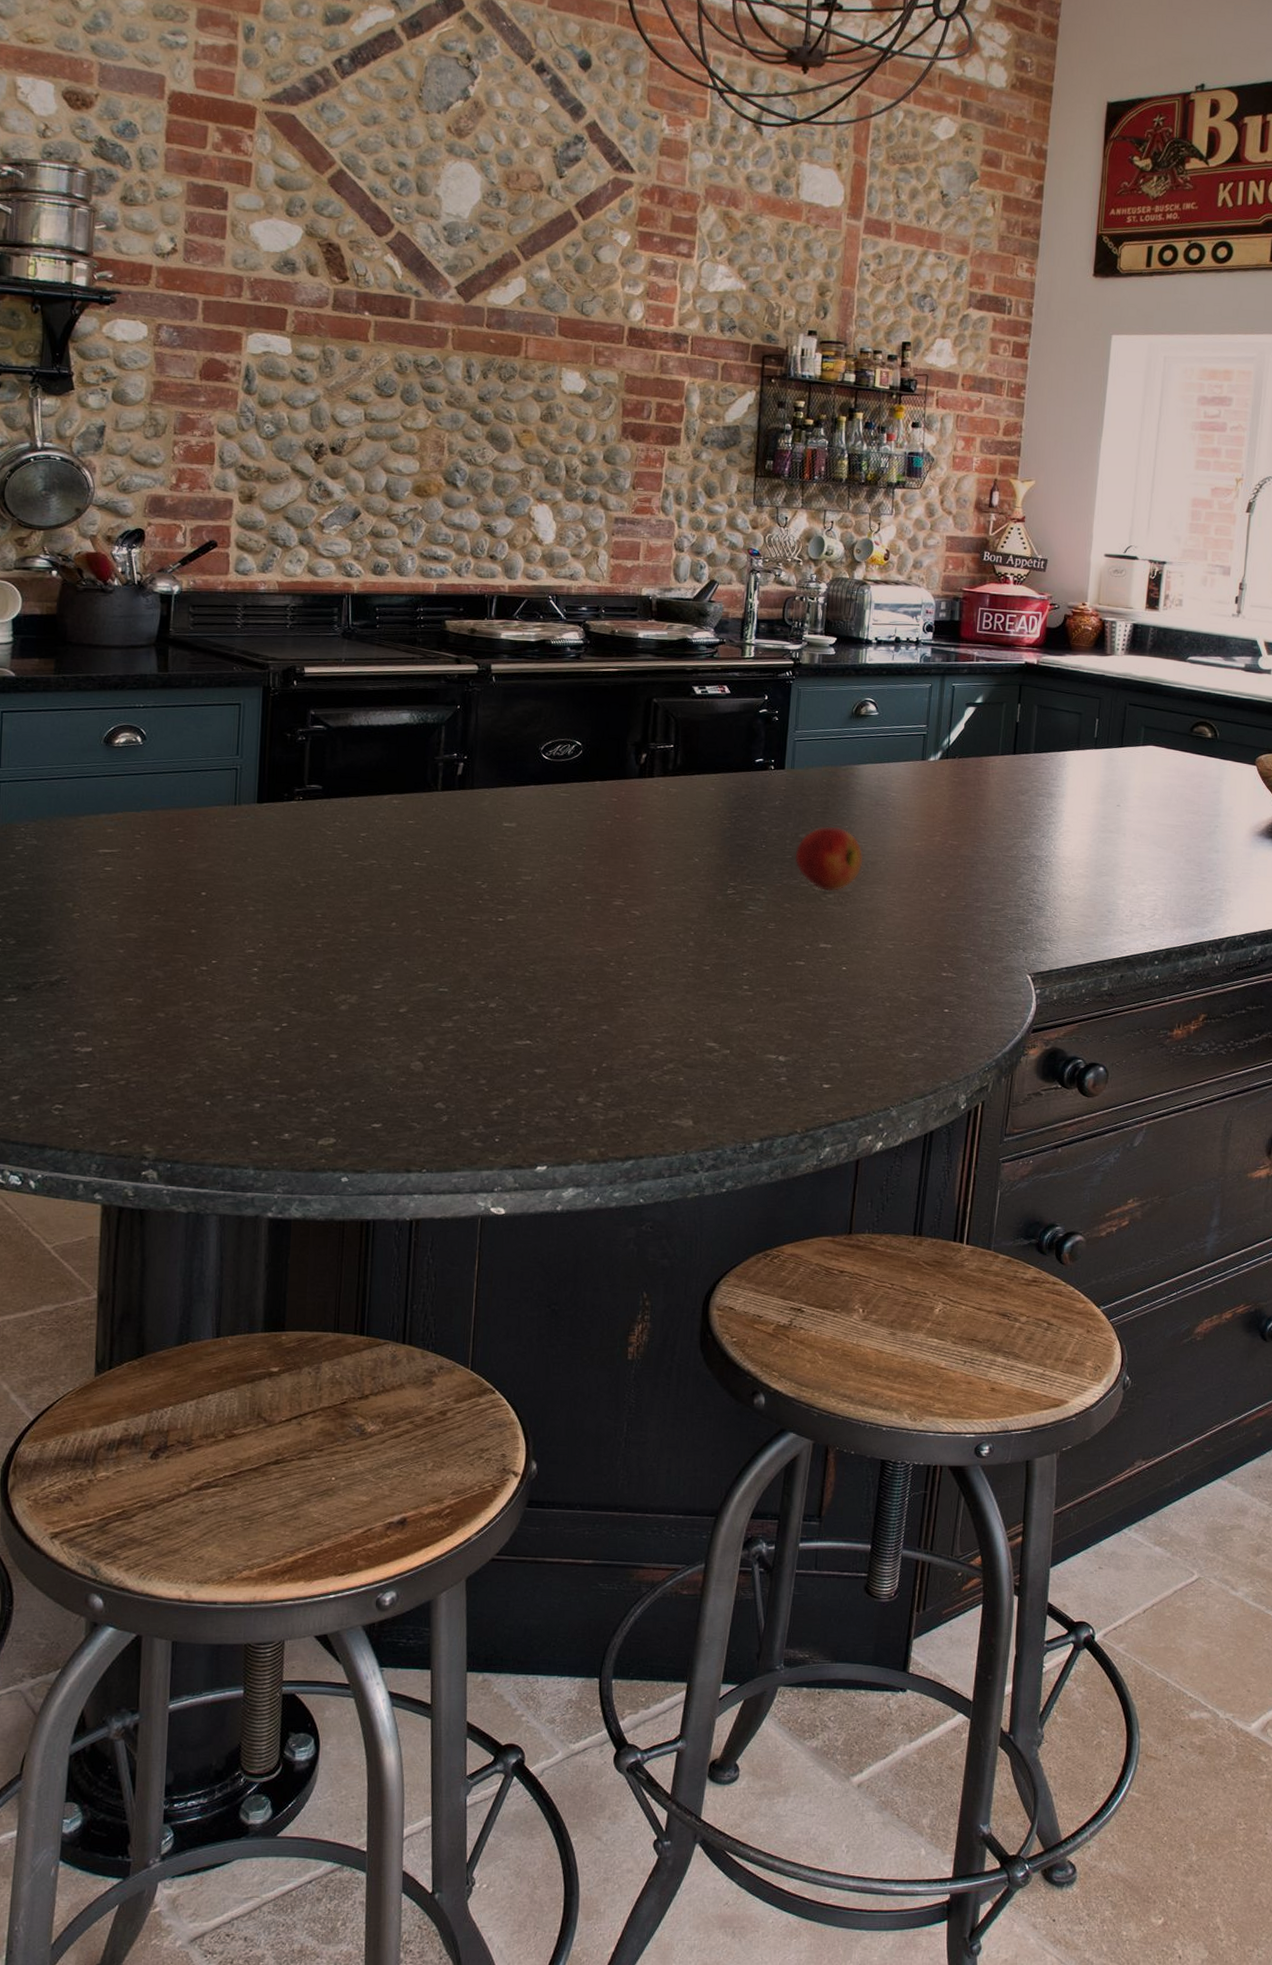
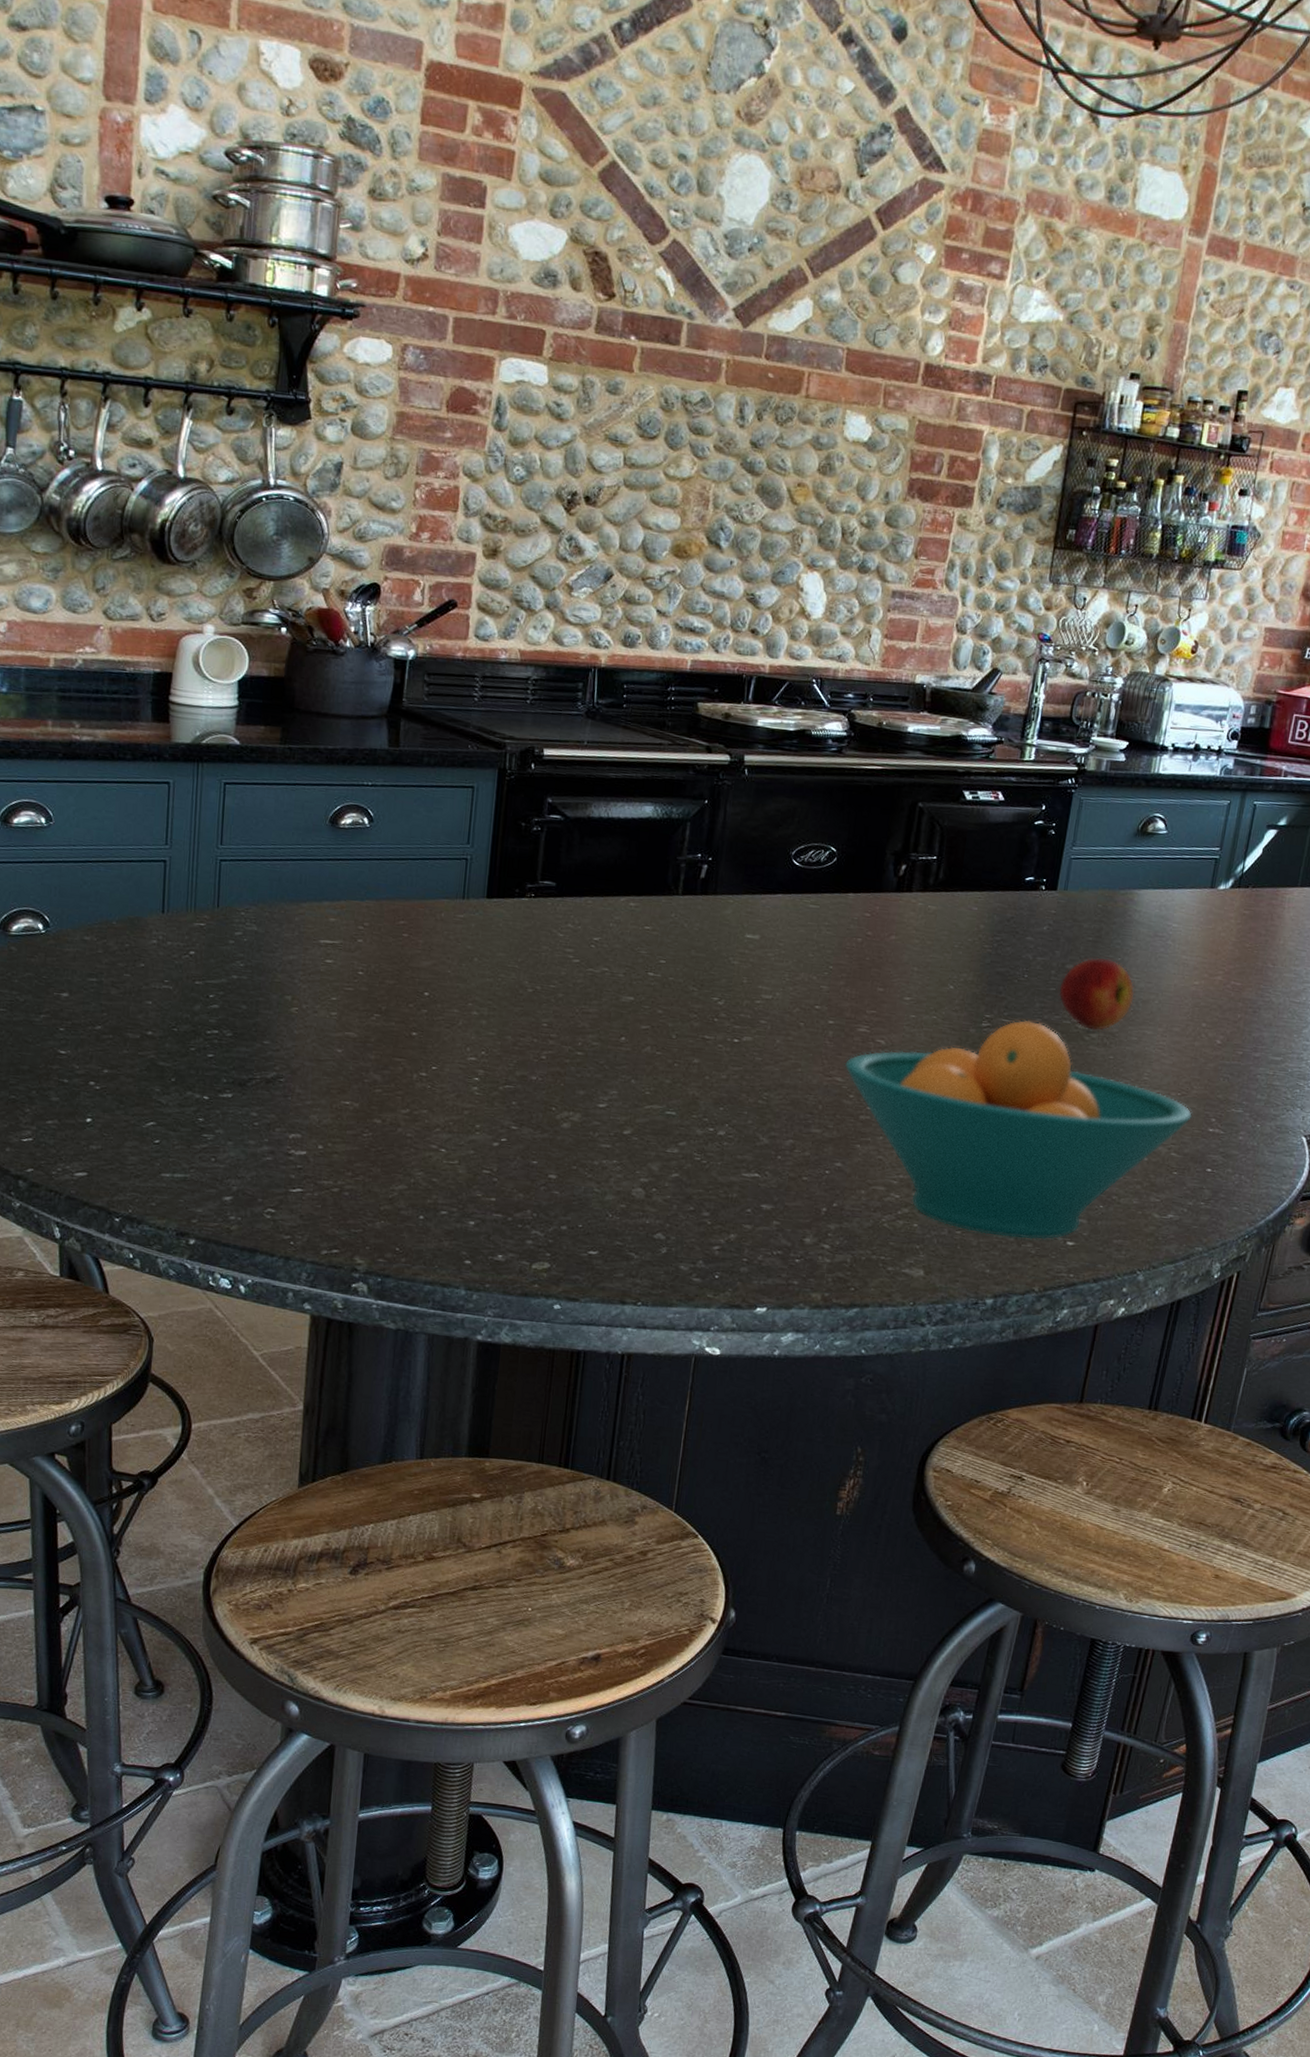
fruit bowl: none [603,885,927,1085] -> present [844,1019,1193,1240]

